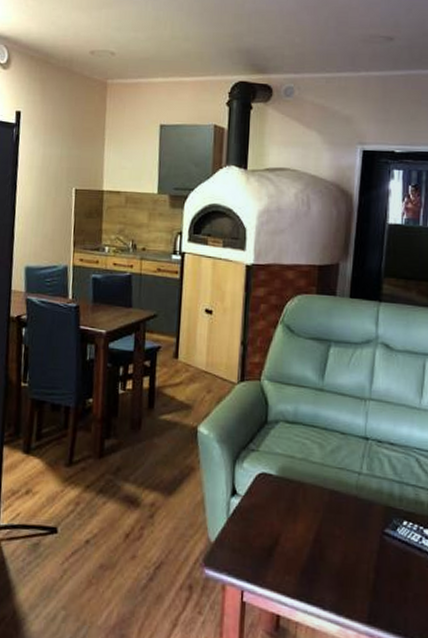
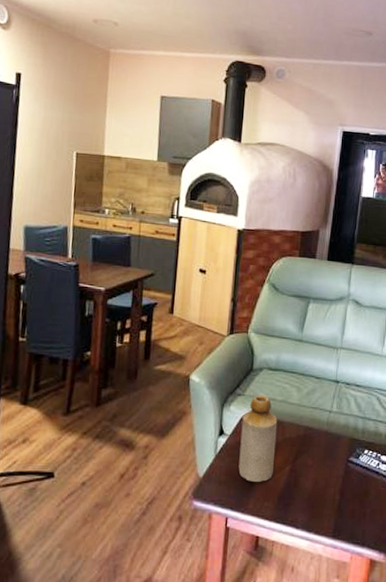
bottle: none [254,451,298,552] -> present [238,395,278,482]

